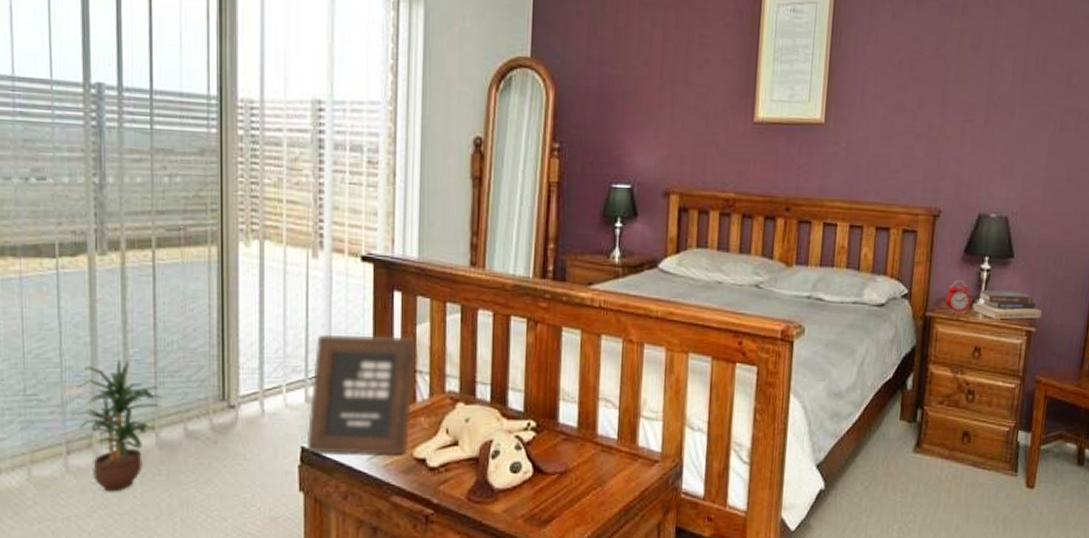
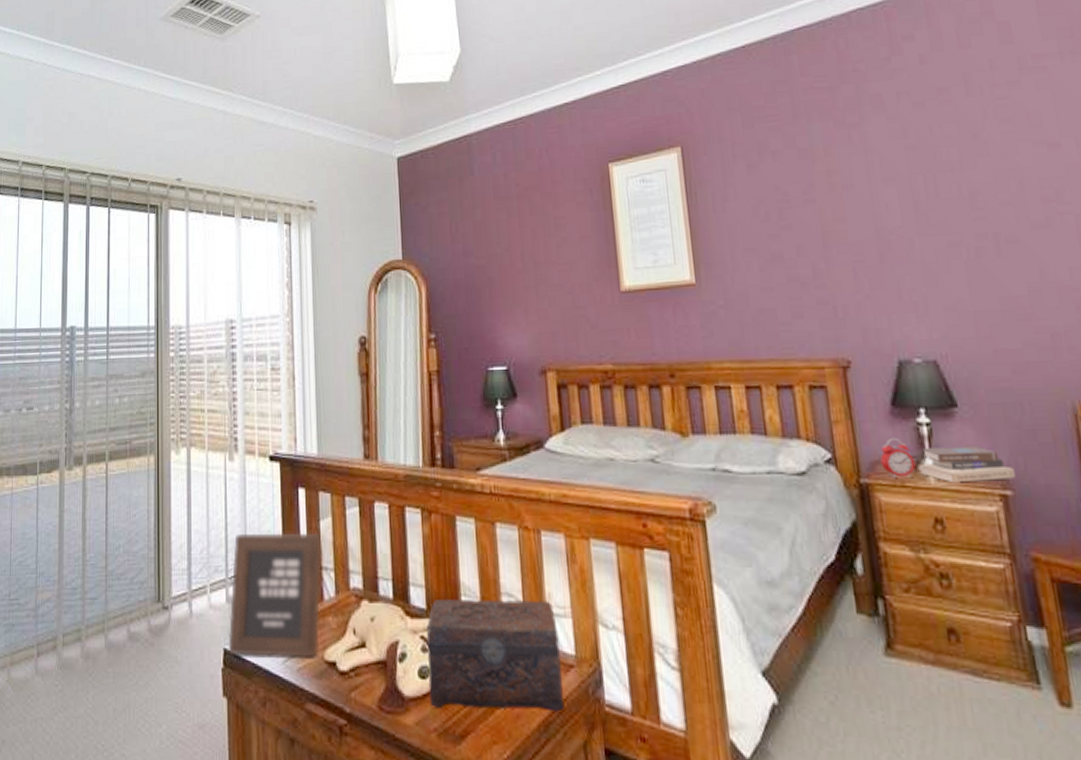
potted plant: present [73,360,163,492] -> none [43,565,111,694]
decorative box: none [519,403,648,499] -> present [426,599,564,712]

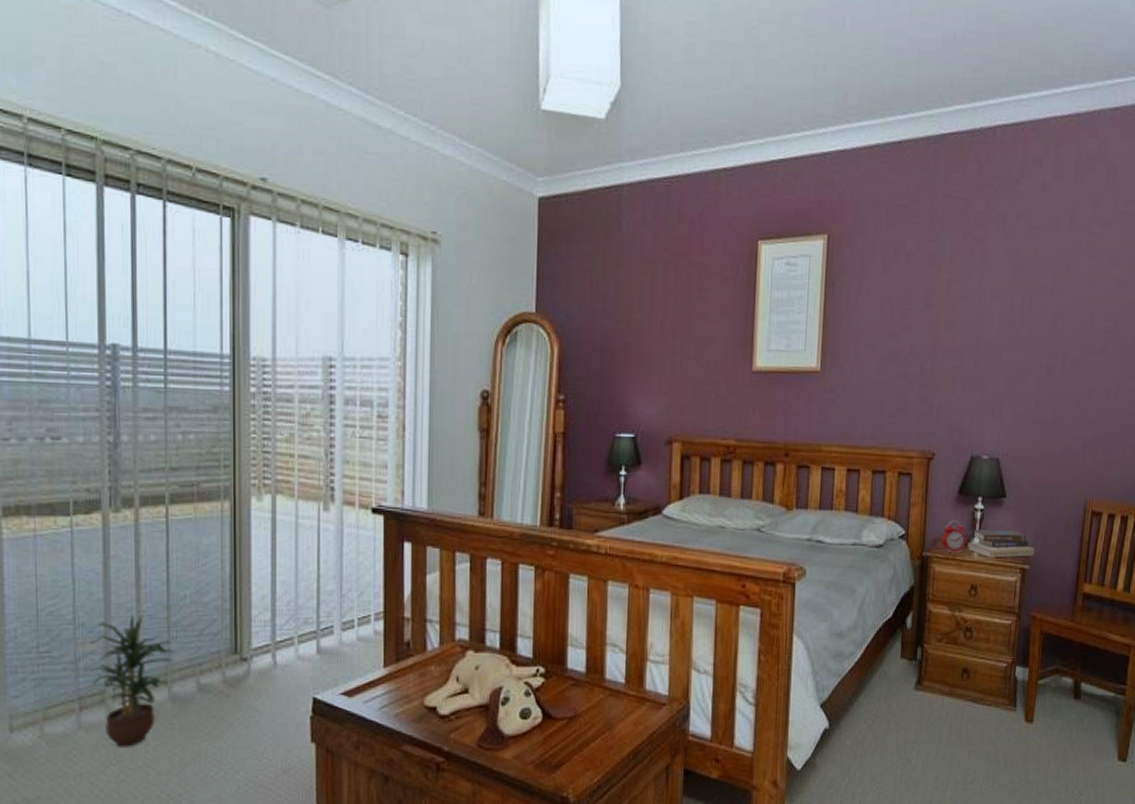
potted plant: none [43,565,111,694] -> present [86,616,176,747]
picture frame: present [228,533,322,657] -> none [318,585,428,704]
decorative box: present [426,599,564,712] -> none [529,649,655,743]

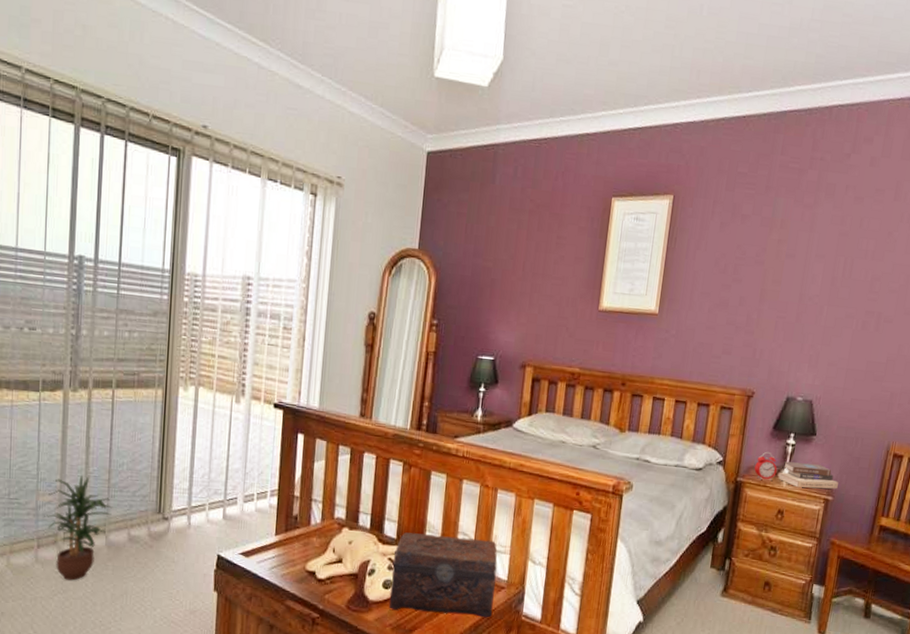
decorative box: none [529,649,655,743] -> present [388,532,498,618]

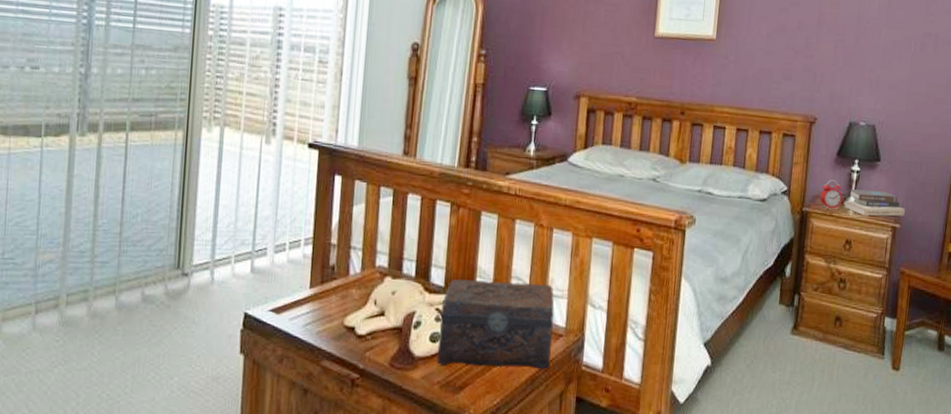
potted plant: present [44,475,113,581] -> none [44,230,125,349]

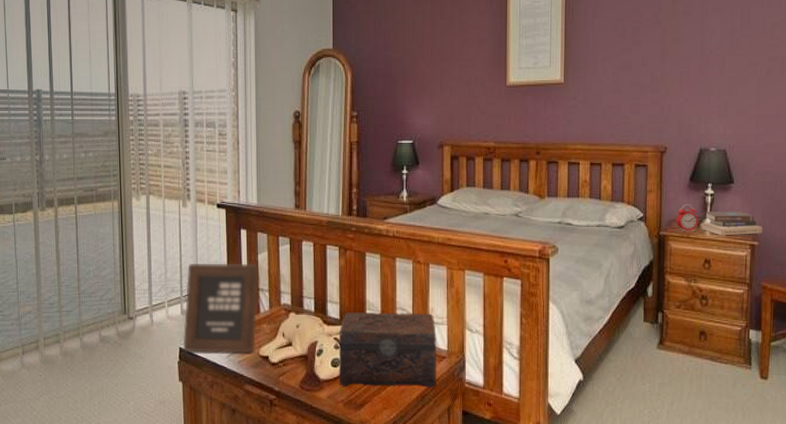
picture frame: none [248,211,353,322] -> present [183,263,259,353]

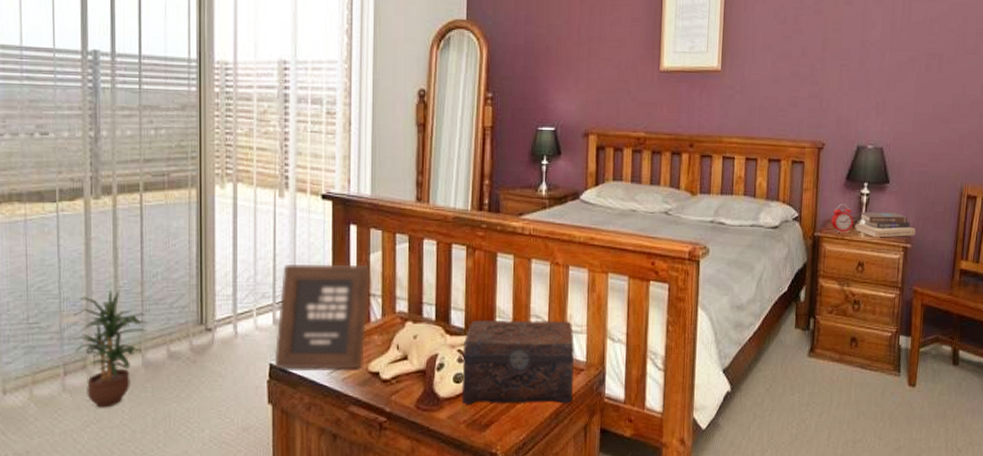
potted plant: none [26,286,84,382] -> present [70,291,149,408]

